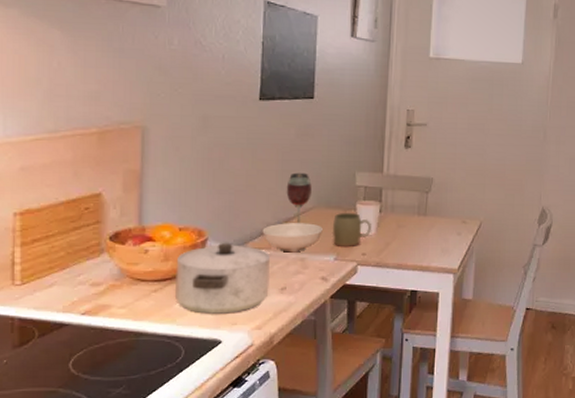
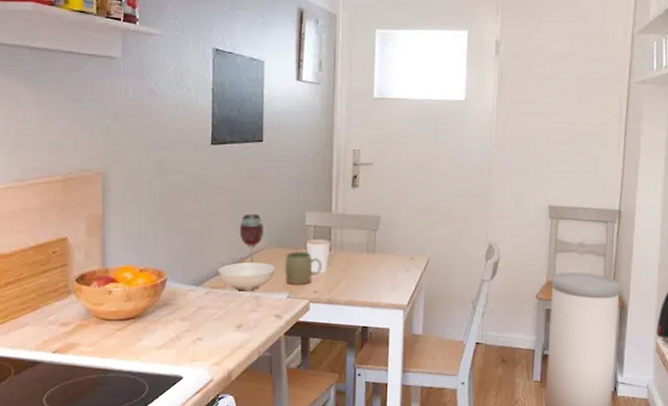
cooking pot: present [174,242,271,314] -> none [137,282,227,351]

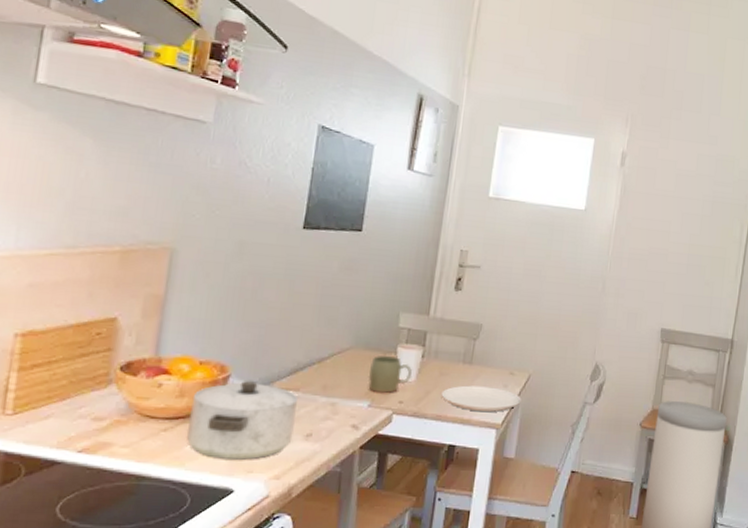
cooking pot: none [137,282,227,351] -> present [187,380,299,460]
bowl: present [218,262,275,291] -> none [292,363,359,396]
wineglass: present [239,214,263,264] -> none [322,309,351,365]
plate: none [350,272,423,296] -> present [441,385,521,413]

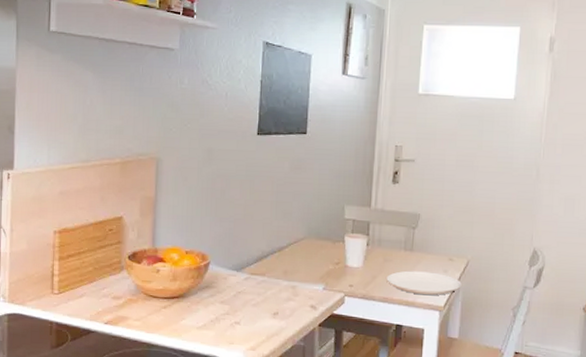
cooking pot: present [187,380,299,460] -> none [181,266,265,333]
mug: present [368,355,412,394] -> none [321,244,360,278]

